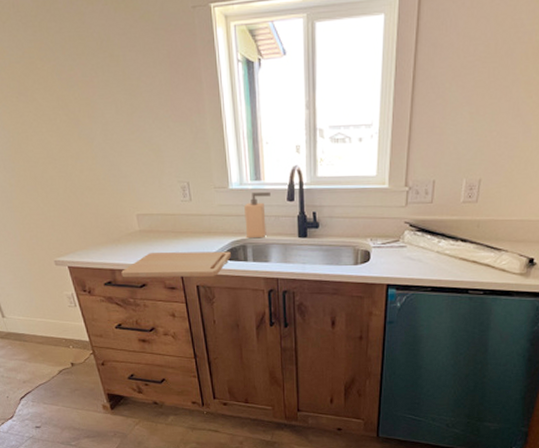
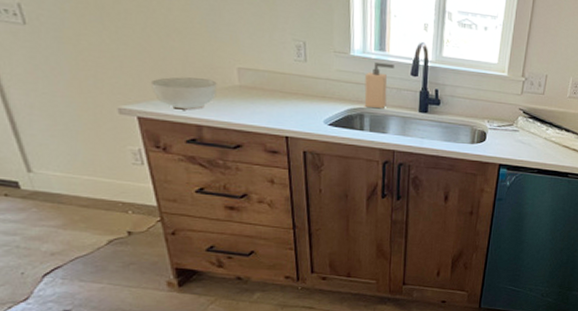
bowl: none [74,228,123,257] -> present [150,77,217,110]
cutting board: present [121,251,232,278] -> none [210,111,347,143]

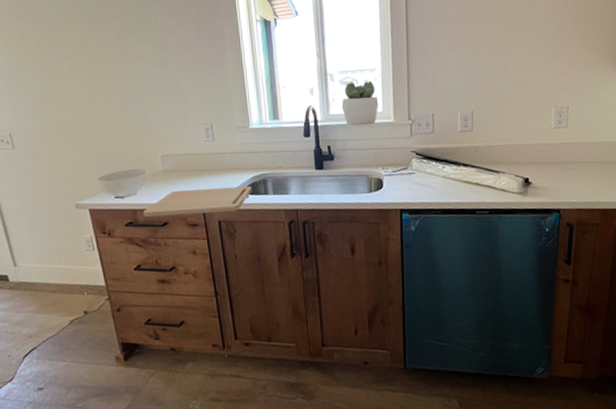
cutting board: none [210,111,347,143] -> present [143,186,253,218]
soap dispenser: present [364,63,394,109] -> none [264,130,288,173]
succulent plant: none [456,25,496,75] -> present [341,81,379,126]

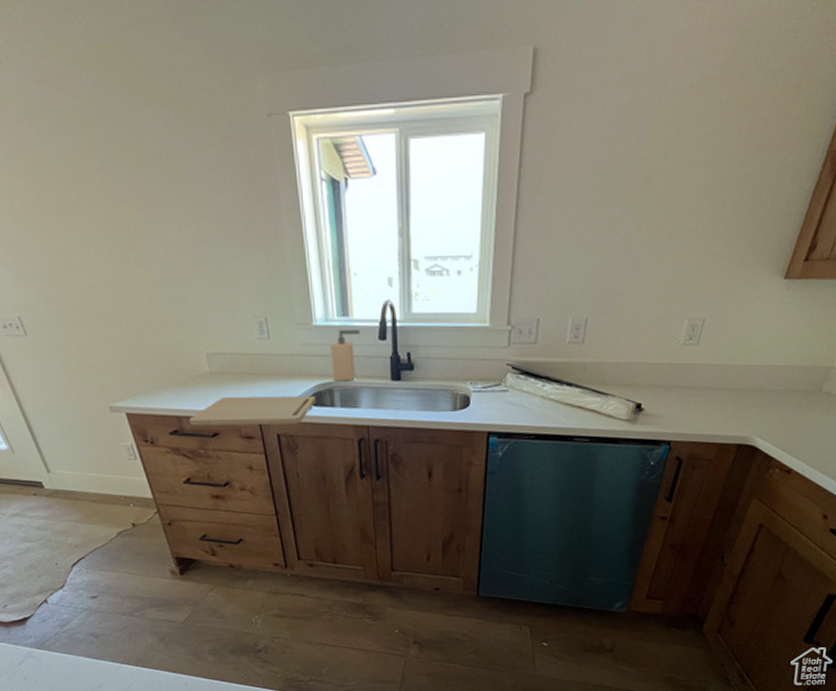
bowl: present [97,169,146,198] -> none [132,369,190,402]
soap dispenser: none [264,130,288,173] -> present [330,330,360,382]
succulent plant: present [341,81,379,126] -> none [426,271,473,330]

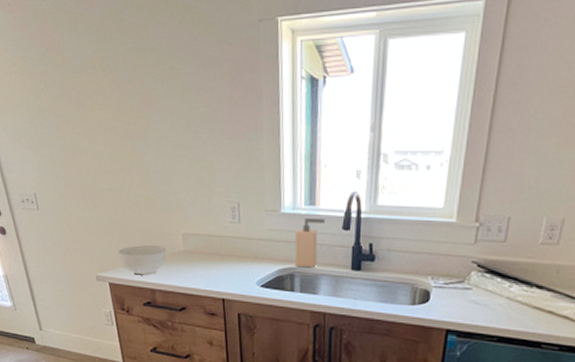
bowl: none [132,369,190,402] -> present [117,245,166,276]
cutting board: present [189,396,317,426] -> none [161,275,278,305]

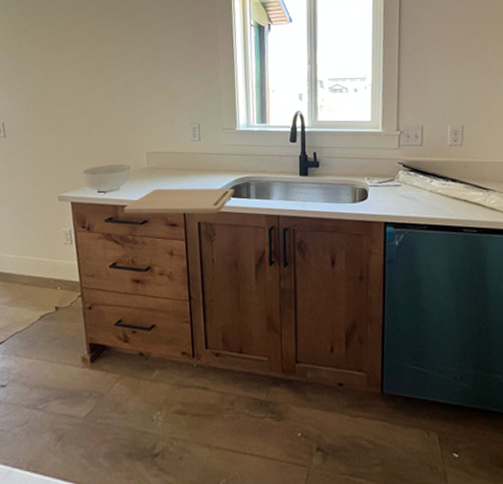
cutting board: none [161,275,278,305] -> present [124,188,235,214]
soap dispenser: present [295,218,325,268] -> none [250,134,275,177]

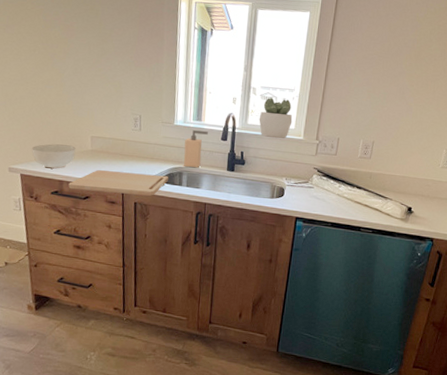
soap dispenser: none [250,134,275,177] -> present [183,130,208,168]
succulent plant: none [330,89,368,134] -> present [259,98,293,139]

